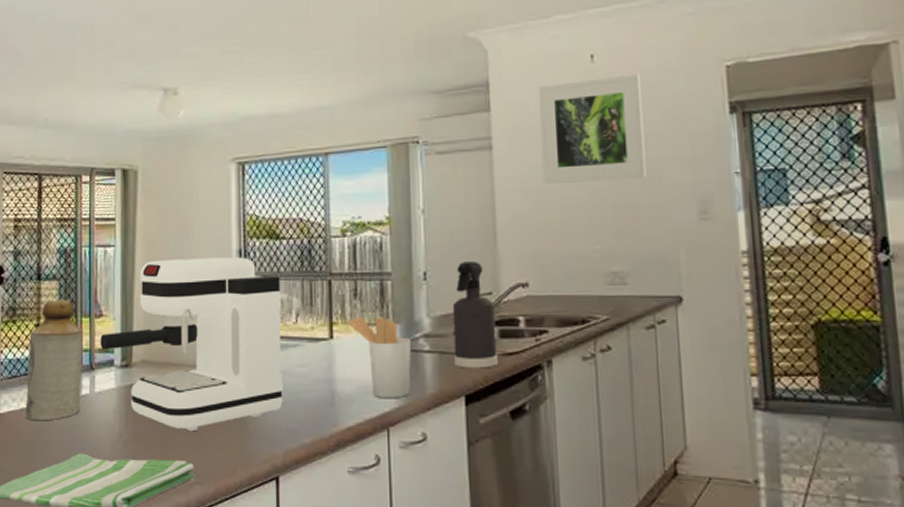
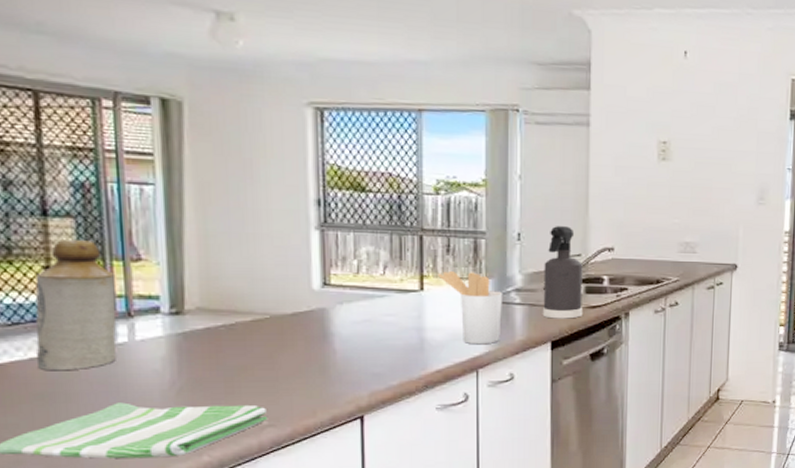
coffee maker: present [100,257,283,432] -> none [139,203,369,378]
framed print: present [538,74,646,185] -> none [633,72,723,167]

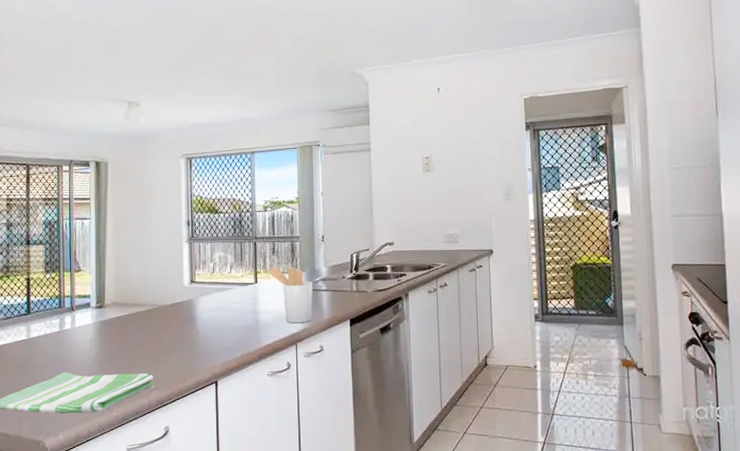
bottle: present [35,240,117,371] -> none [18,259,66,350]
spray bottle: present [543,226,583,319] -> none [342,228,372,301]

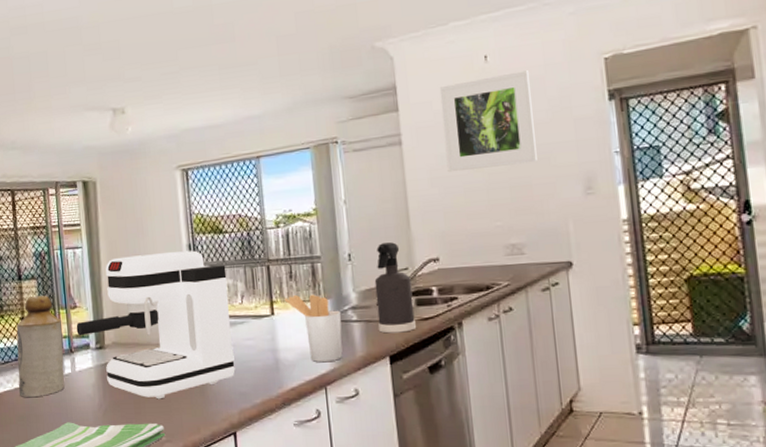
bottle: none [18,259,66,350] -> present [16,295,65,398]
coffee maker: none [79,226,221,353] -> present [76,250,235,400]
spray bottle: none [342,228,372,301] -> present [374,242,416,334]
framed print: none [402,102,472,176] -> present [439,70,537,173]

